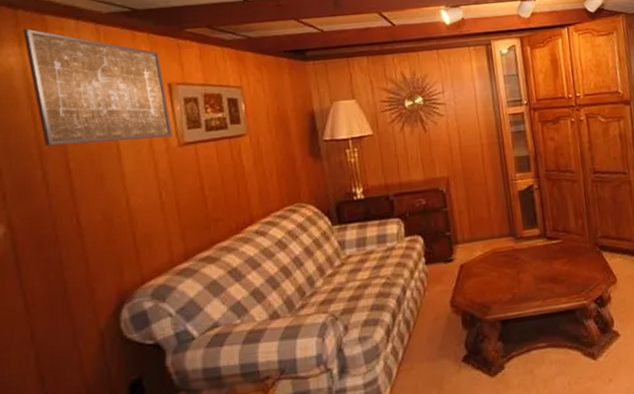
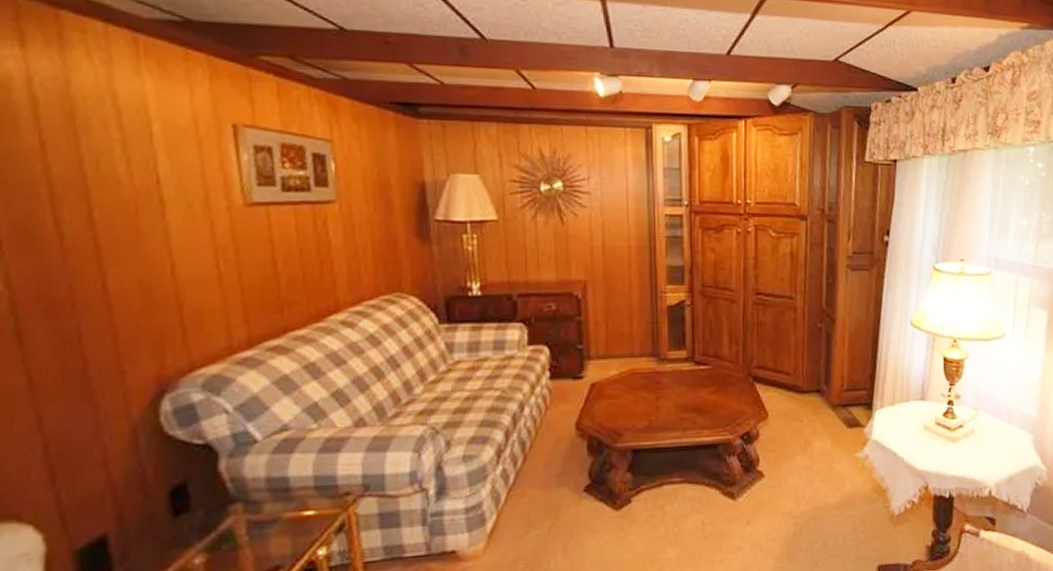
wall art: present [23,29,173,146] -> none [26,24,237,193]

